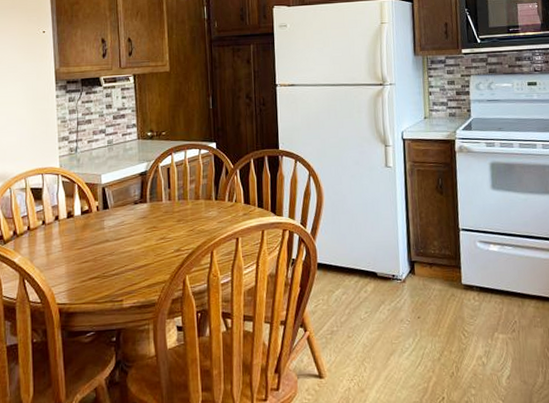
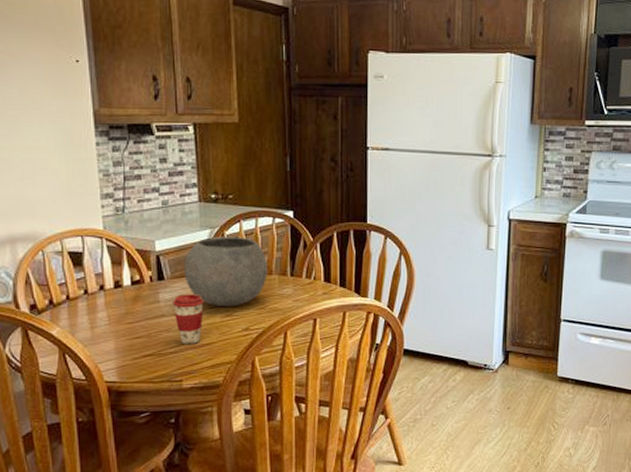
coffee cup: none [115,220,141,266] -> present [173,294,204,344]
bowl: none [125,167,195,231] -> present [184,237,267,307]

